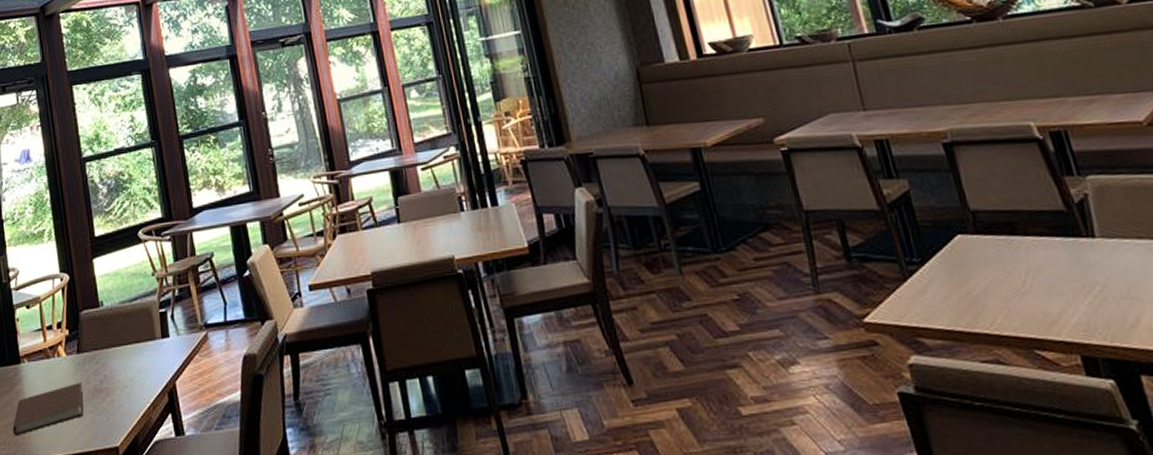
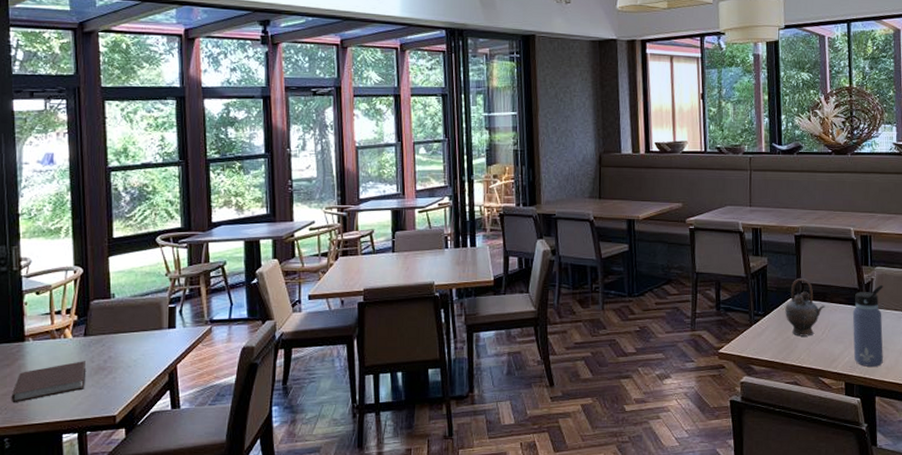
teapot: none [952,204,1019,290] -> present [785,279,826,336]
water bottle: none [1063,200,1139,329] -> present [852,284,883,367]

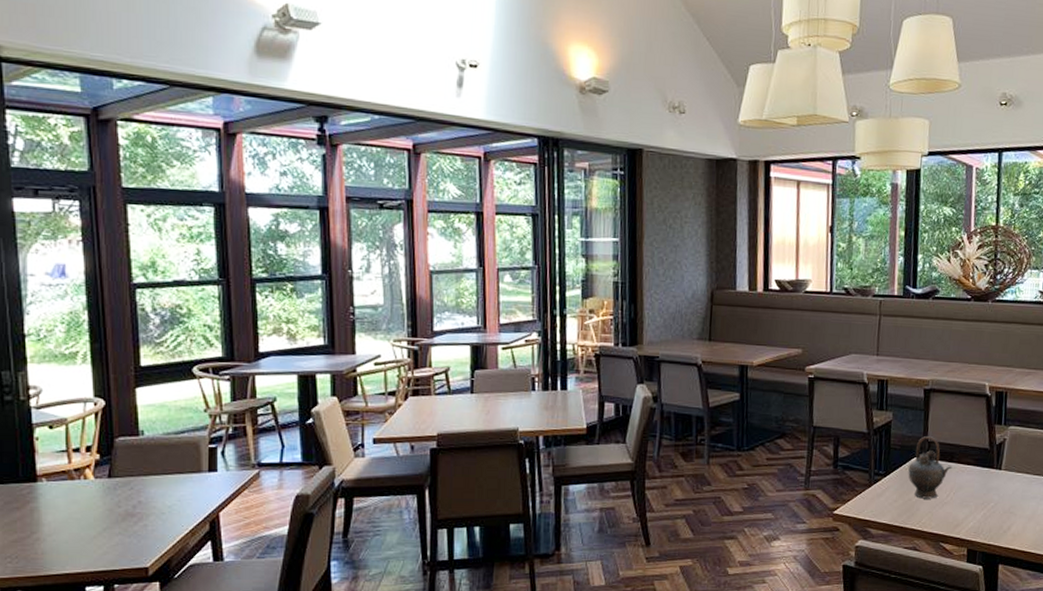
notebook: present [12,361,87,402] -> none [24,505,112,550]
water bottle: present [852,284,883,367] -> none [979,445,1016,533]

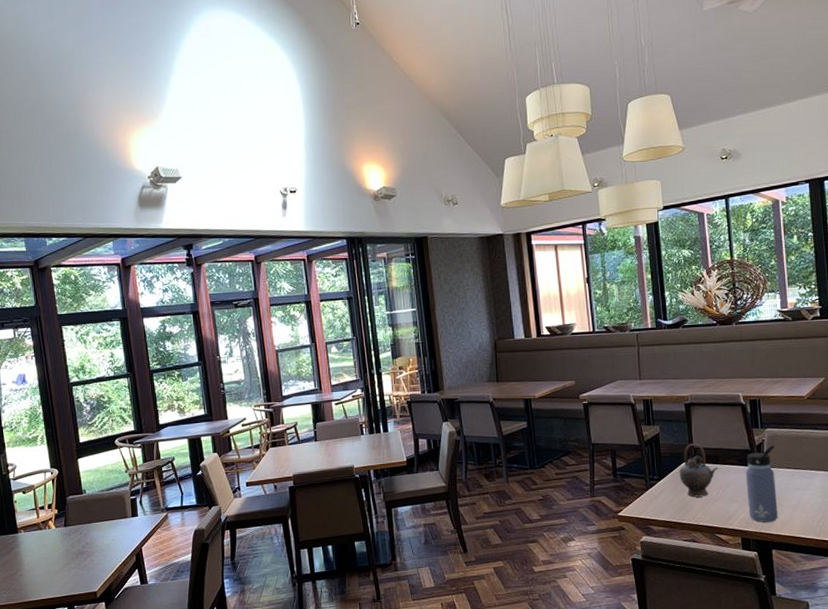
water bottle: none [979,445,1016,533] -> present [745,444,778,522]

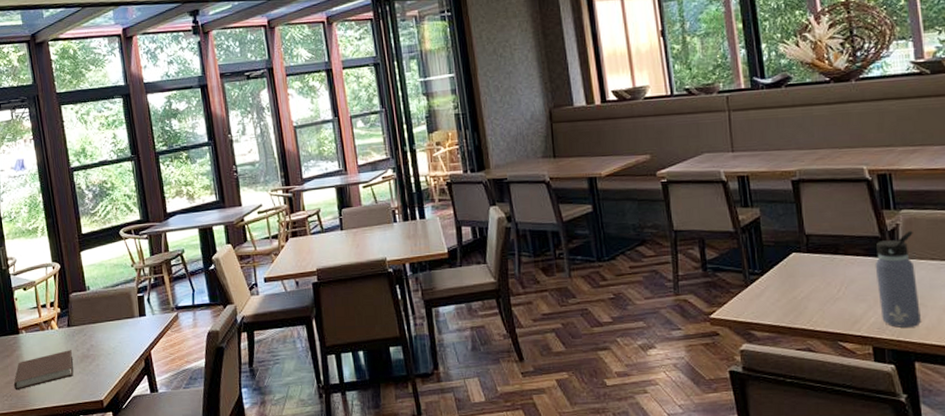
notebook: none [12,547,70,584] -> present [14,350,74,390]
teapot: present [679,443,719,497] -> none [787,229,839,296]

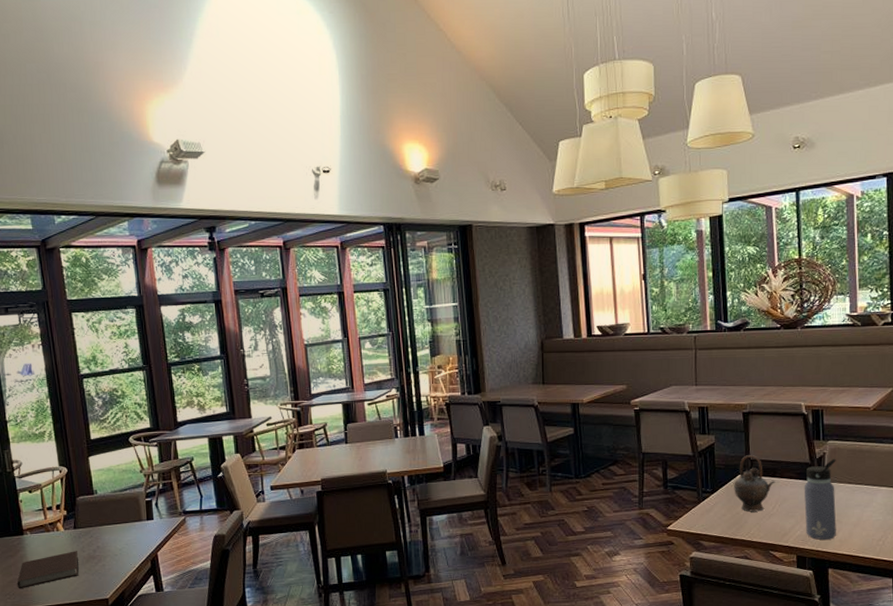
teapot: none [787,229,839,296] -> present [734,455,776,512]

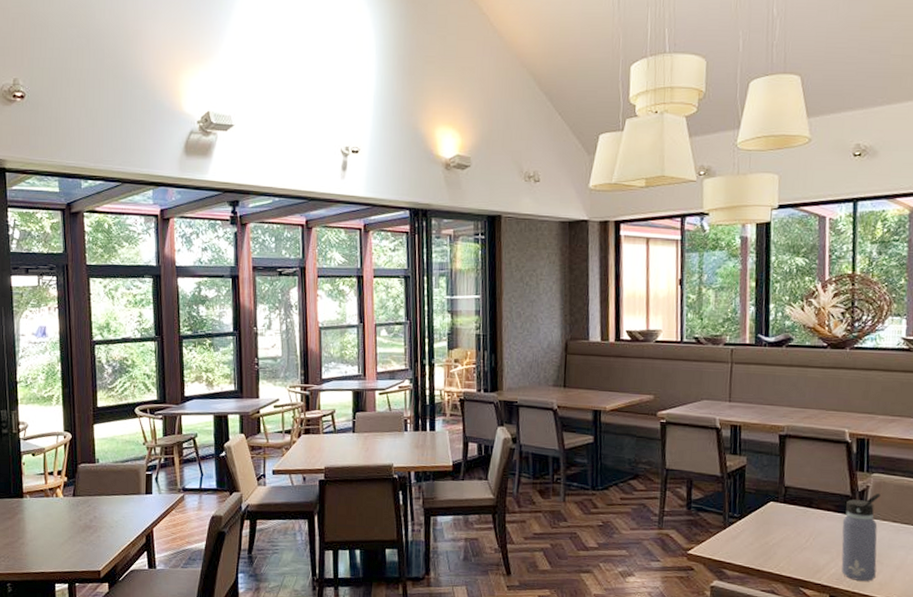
notebook: present [17,551,79,588] -> none [13,519,75,552]
teapot: present [734,455,776,512] -> none [764,481,811,544]

